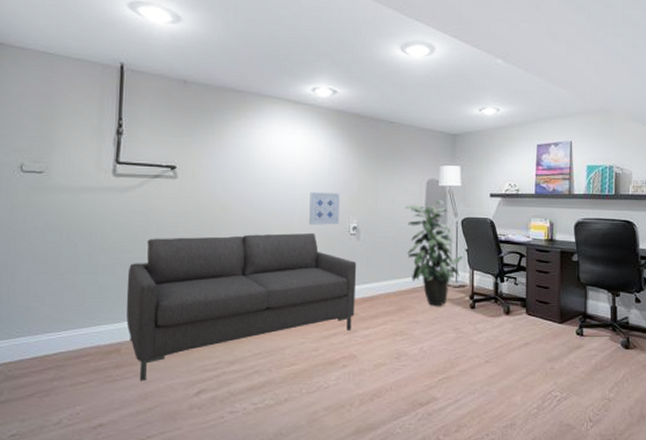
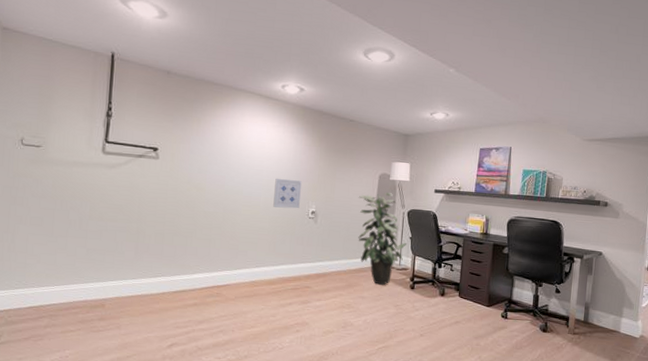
sofa: present [126,232,357,381] -> none [110,210,313,333]

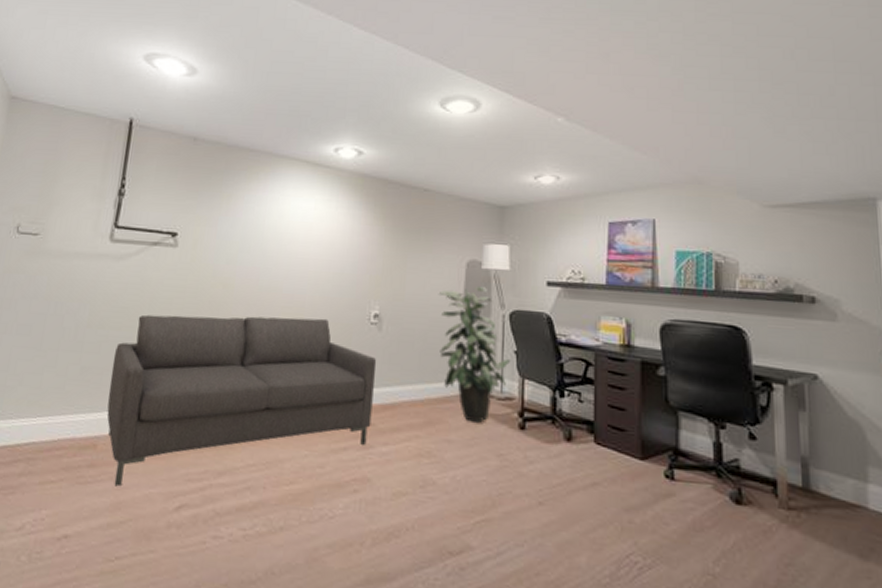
sofa: none [110,210,313,333] -> present [106,314,377,487]
wall art: present [273,178,302,209] -> none [322,269,360,311]

